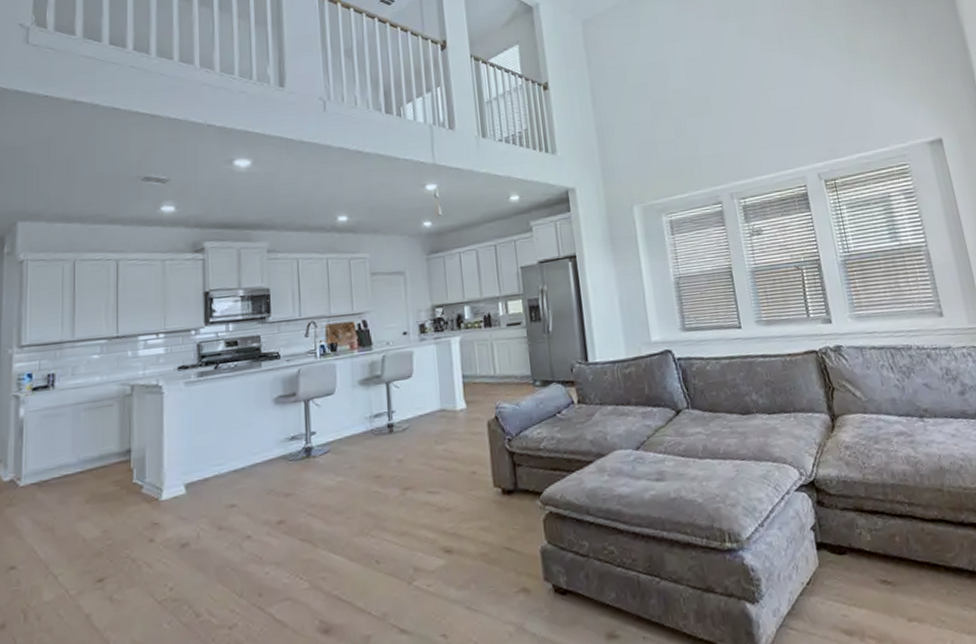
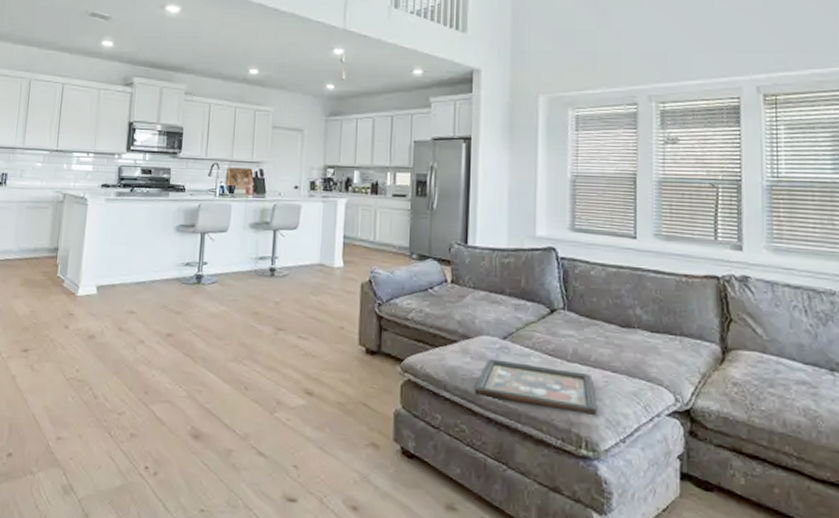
decorative tray: none [616,466,734,513] -> present [474,359,597,416]

